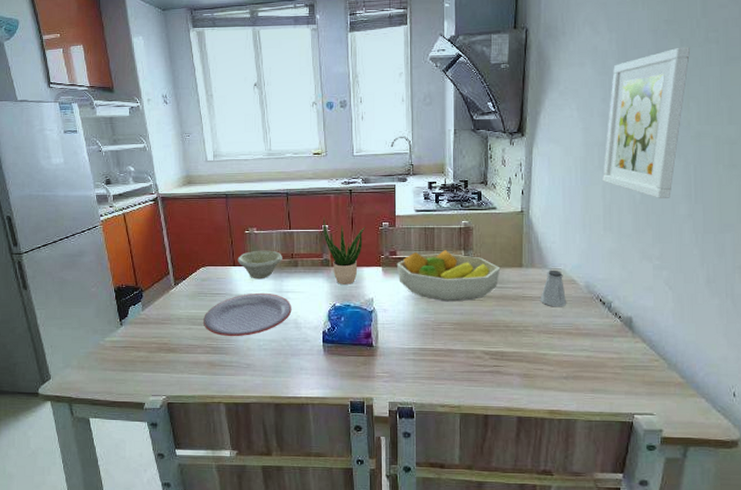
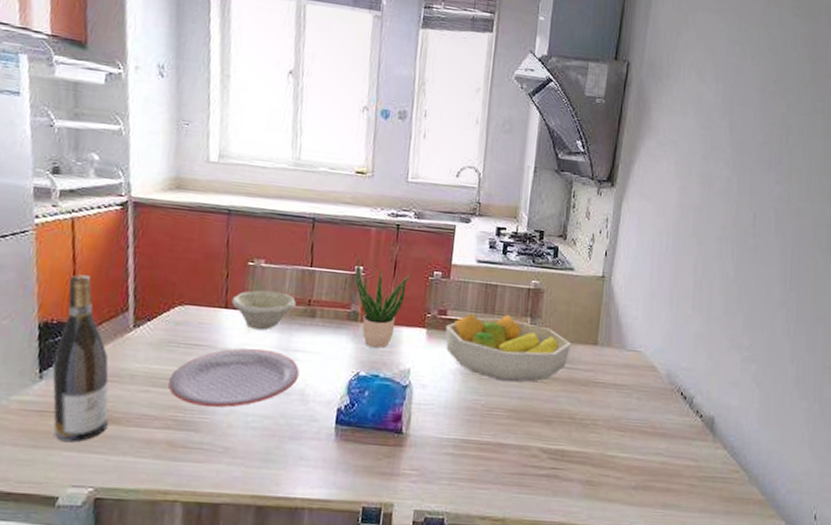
wine bottle: none [127,252,168,367] -> present [52,274,109,443]
saltshaker: present [540,269,566,307] -> none [613,351,644,399]
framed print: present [603,47,690,198] -> none [695,111,796,280]

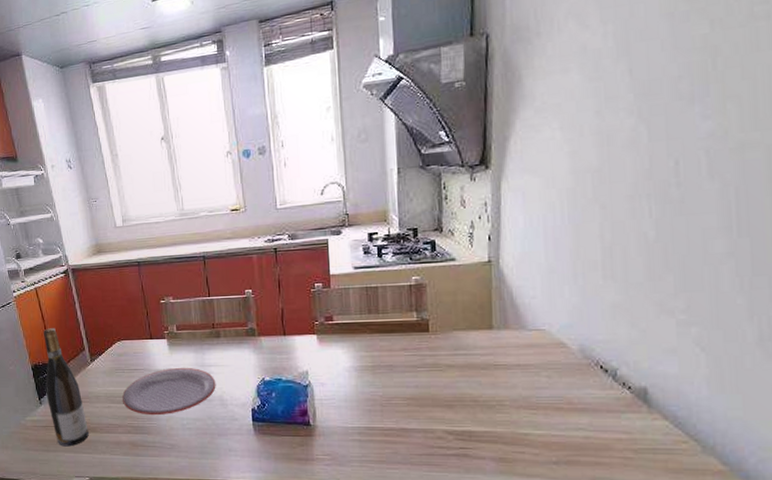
bowl: present [231,290,296,331] -> none [154,320,203,353]
potted plant: present [355,255,412,348] -> none [246,281,296,356]
fruit bowl: present [445,314,572,382] -> none [333,312,464,373]

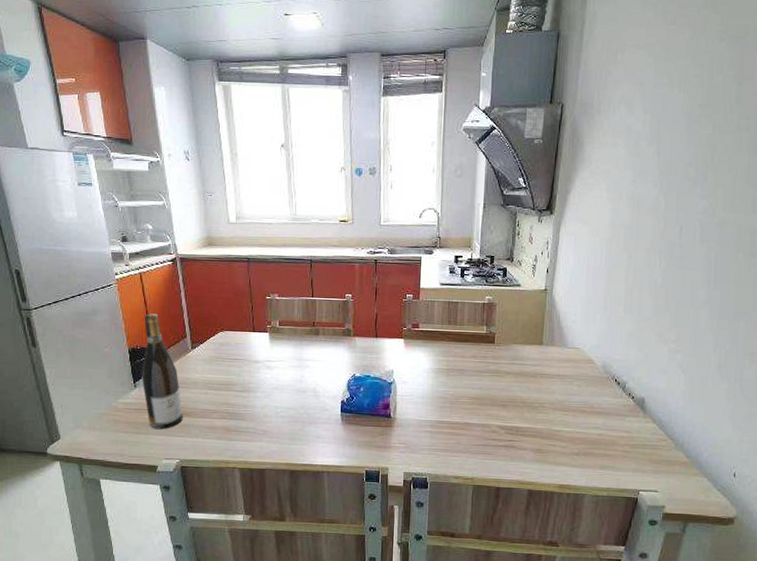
plate: present [122,367,216,416] -> none [220,359,311,403]

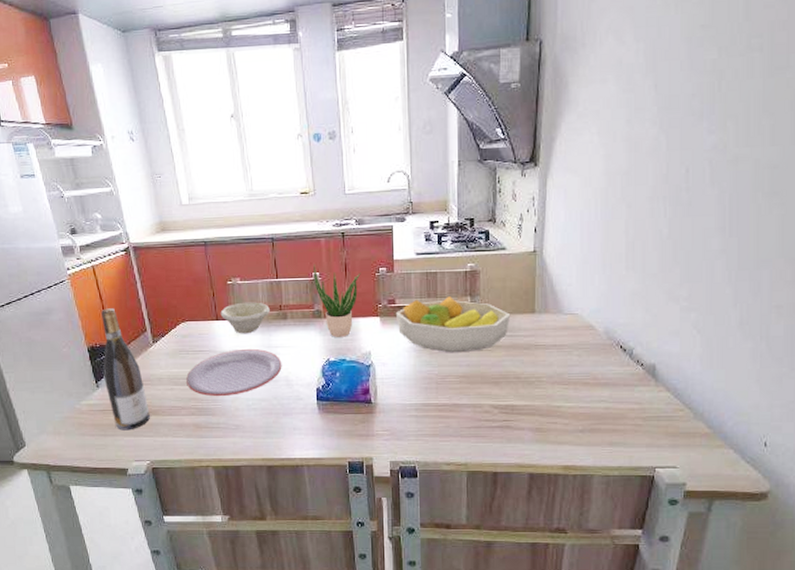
plate: none [220,359,311,403] -> present [186,348,282,397]
bowl: none [257,317,304,347] -> present [220,302,270,334]
potted plant: none [346,286,390,355] -> present [313,264,361,337]
fruit bowl: none [418,325,521,376] -> present [395,296,511,353]

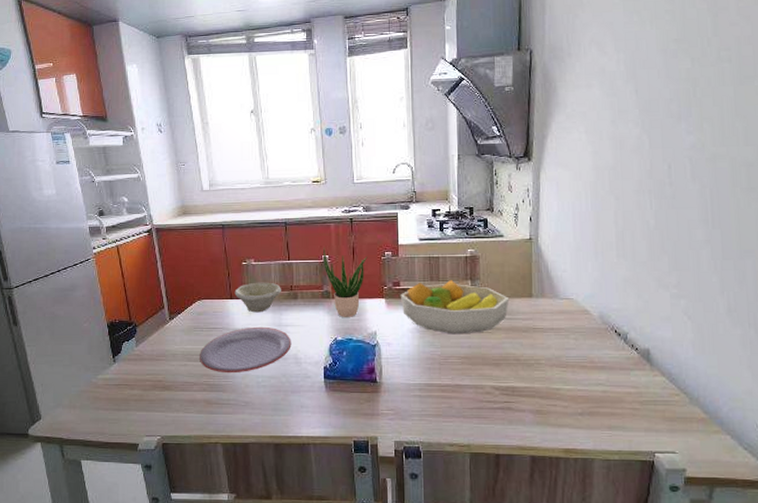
wine bottle: present [101,308,150,431] -> none [121,286,163,405]

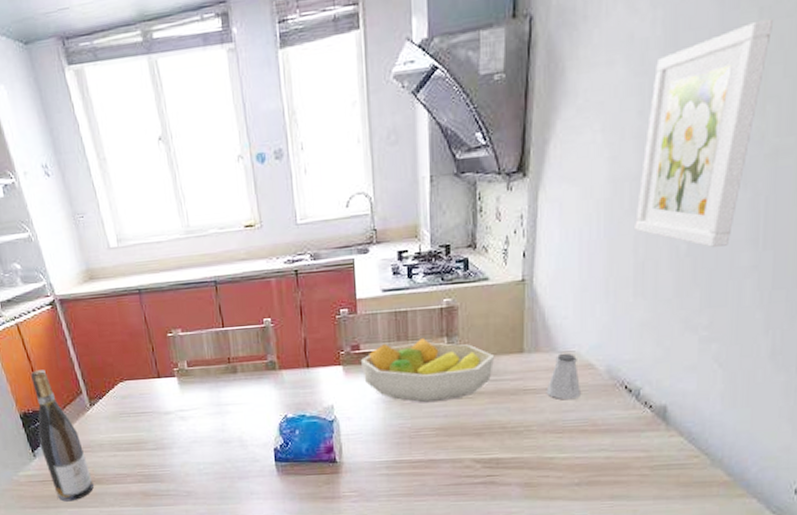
wine bottle: none [121,286,163,405] -> present [31,370,94,502]
plate: present [200,326,291,373] -> none [129,407,234,462]
bowl: present [234,282,281,313] -> none [161,355,217,392]
potted plant: present [323,247,368,317] -> none [264,308,319,391]
saltshaker: none [551,299,579,339] -> present [546,352,580,400]
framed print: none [614,66,702,224] -> present [635,18,773,247]

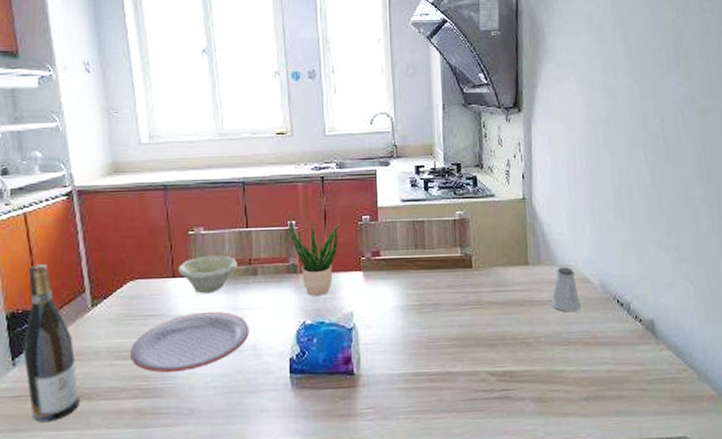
plate: none [129,407,234,462] -> present [131,311,249,373]
bowl: none [161,355,217,392] -> present [178,255,237,294]
potted plant: none [264,308,319,391] -> present [289,211,342,296]
fruit bowl: present [360,338,495,403] -> none [380,247,504,312]
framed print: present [635,18,773,247] -> none [609,16,687,180]

